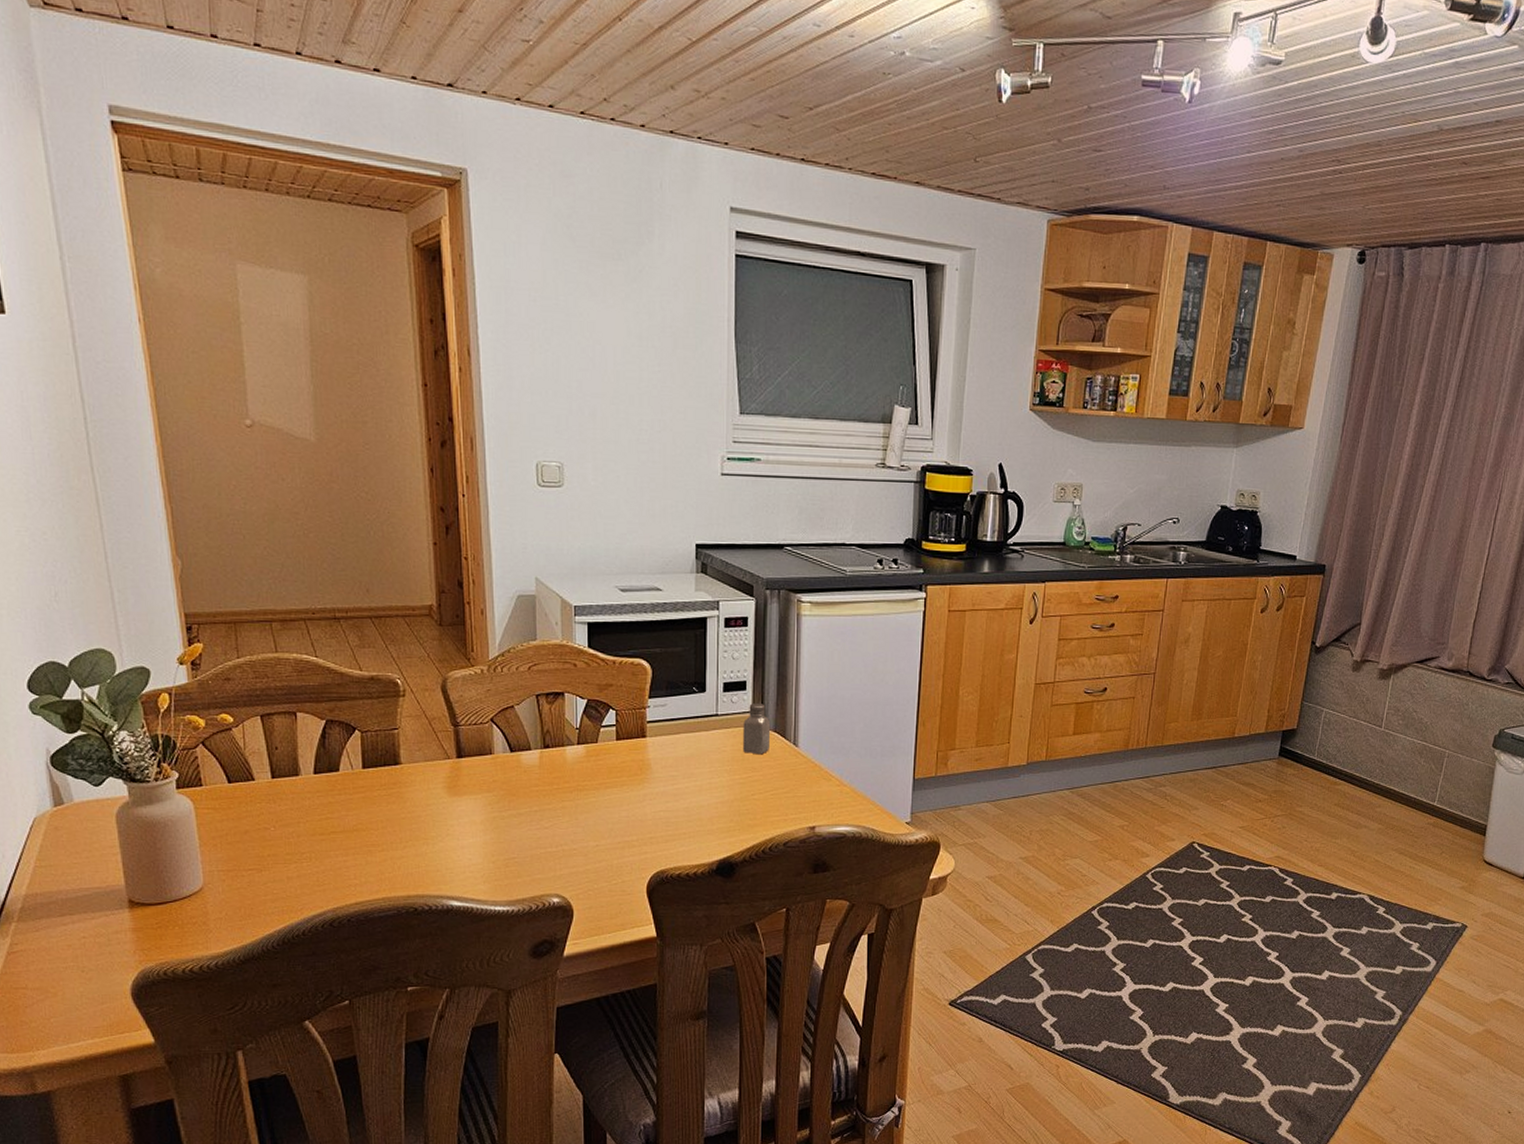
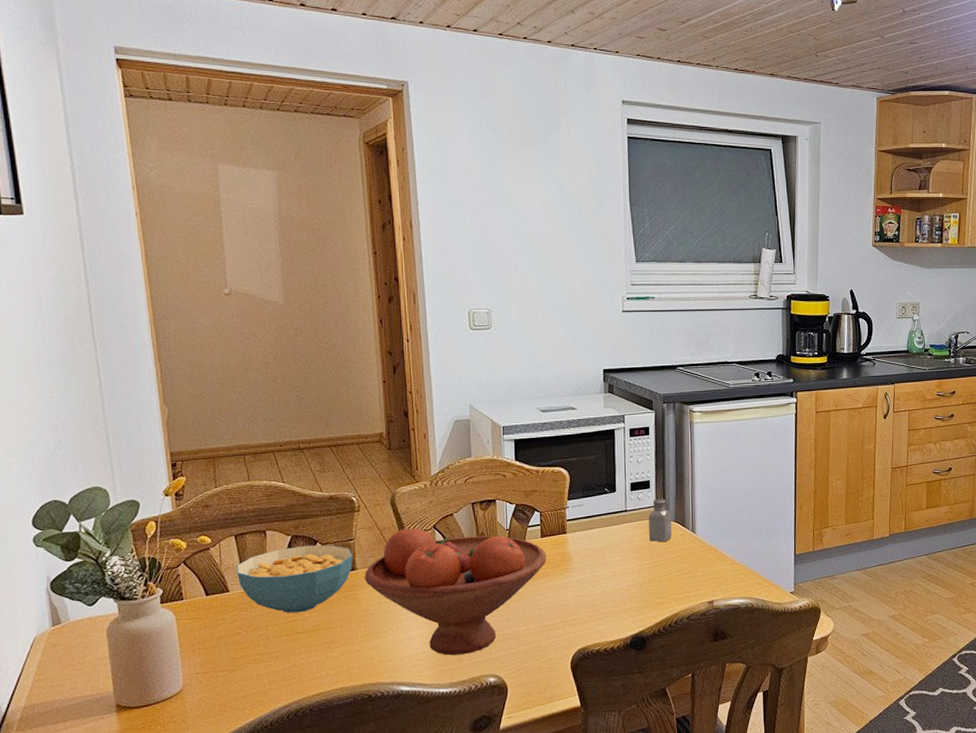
cereal bowl: none [262,732,398,809] -> present [236,545,354,613]
fruit bowl: none [410,720,622,870] -> present [364,528,546,656]

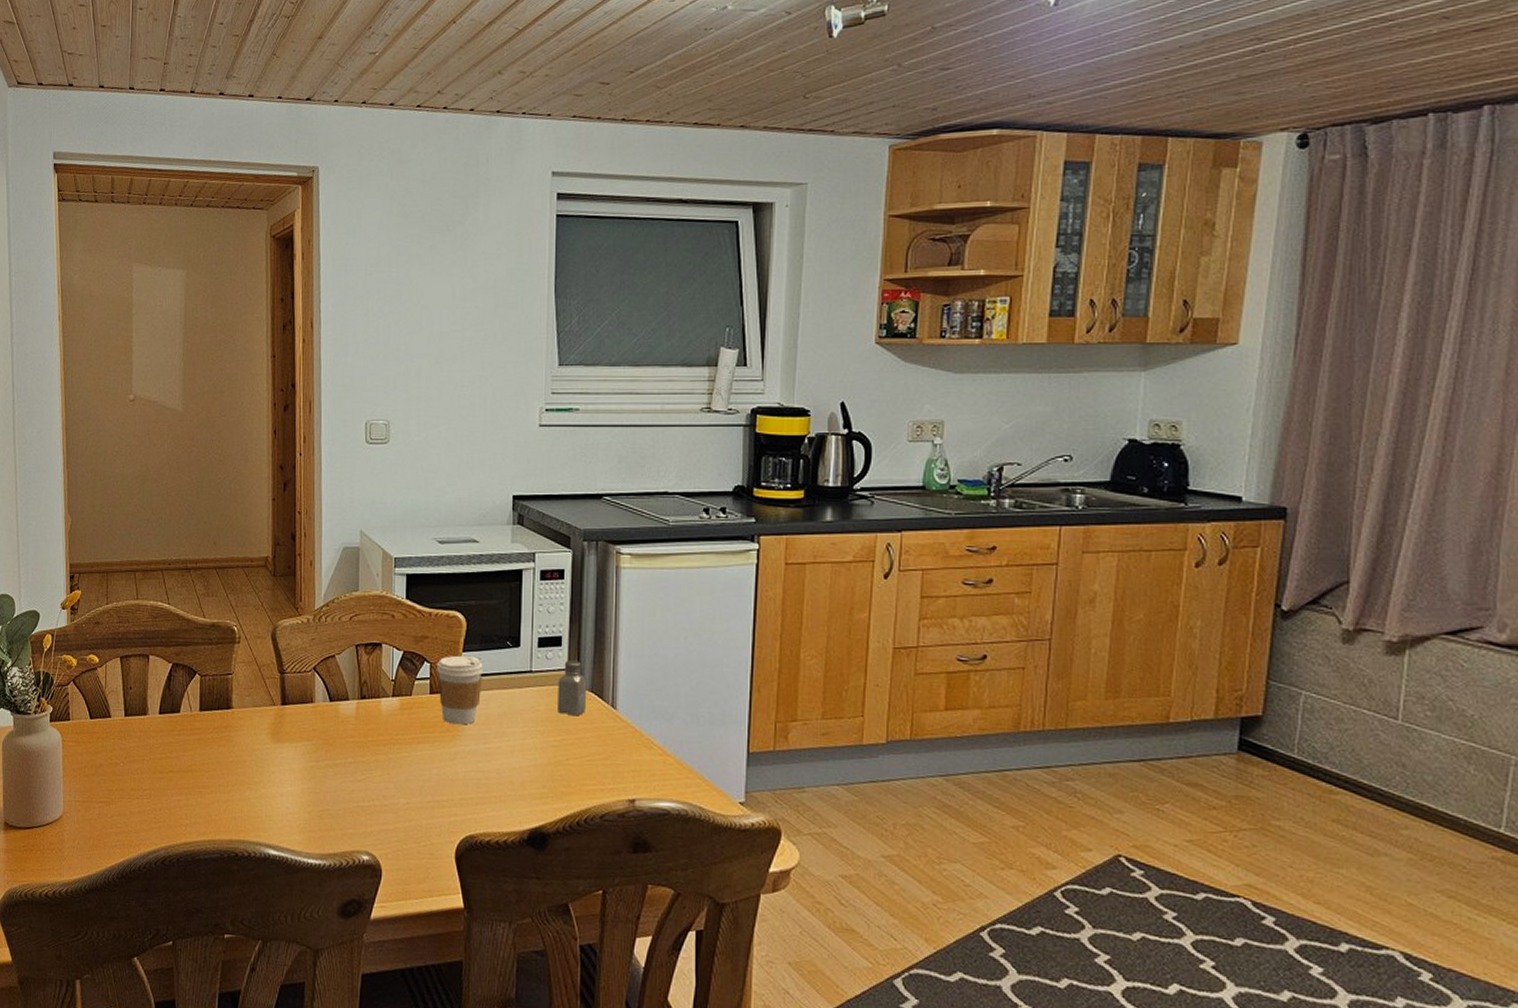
cereal bowl: present [236,545,354,613] -> none [119,675,231,750]
fruit bowl: present [364,528,546,656] -> none [240,667,435,823]
coffee cup: none [546,503,586,560] -> present [437,655,483,725]

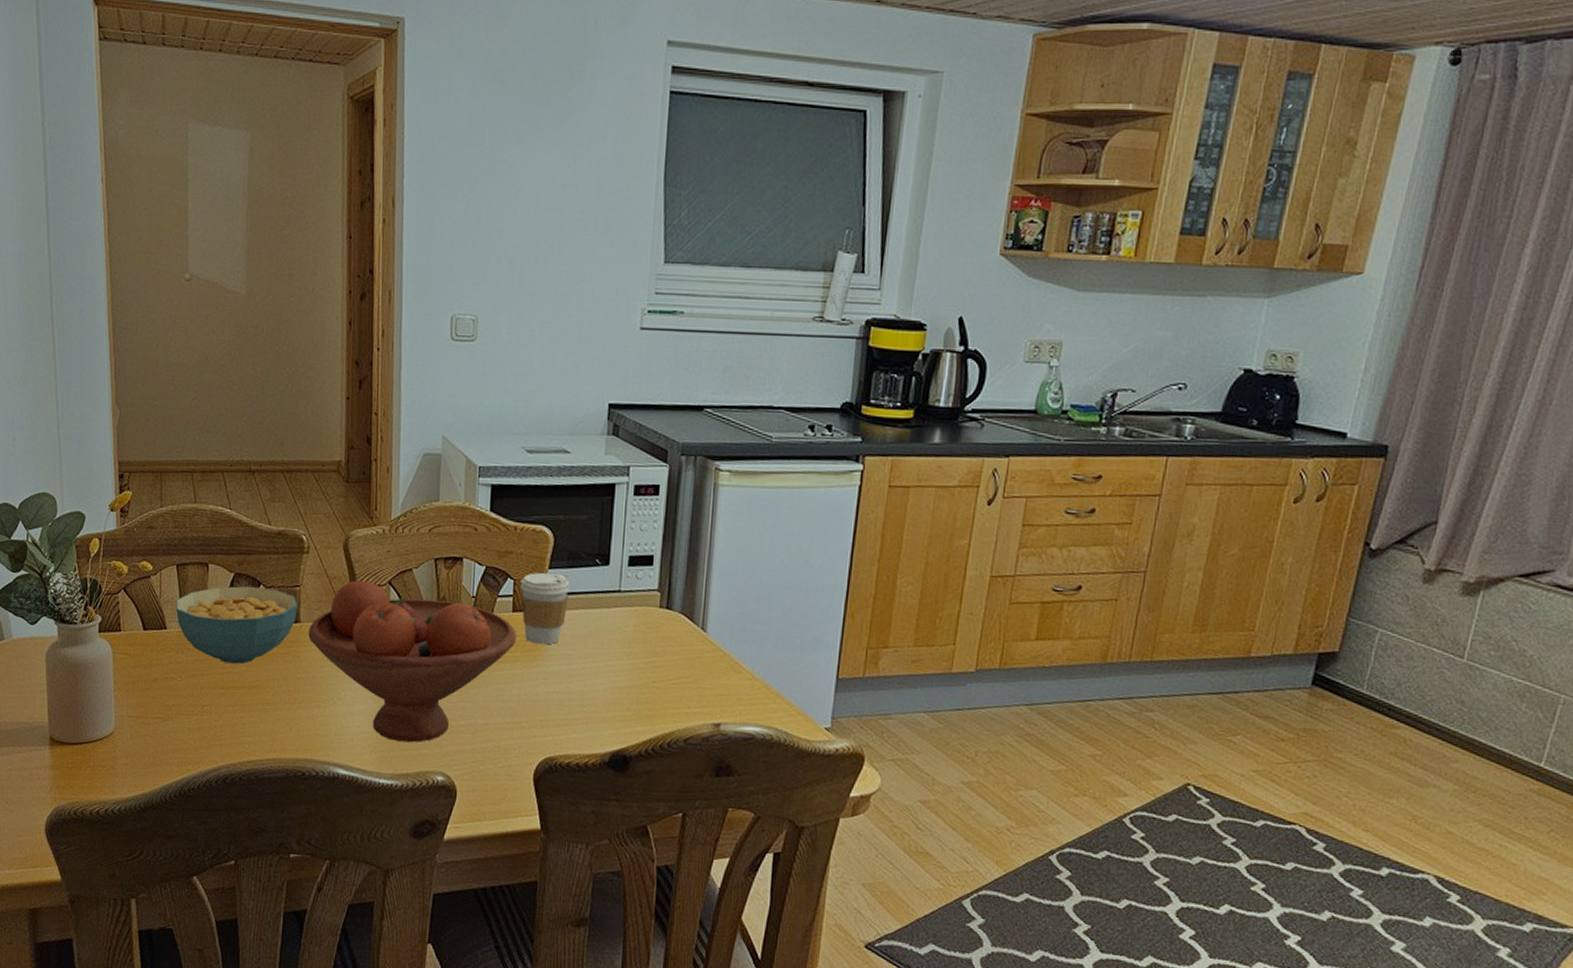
cereal bowl: none [119,675,231,750] -> present [175,586,298,664]
fruit bowl: none [240,667,435,823] -> present [308,580,517,743]
saltshaker: present [558,659,587,716] -> none [646,580,678,638]

